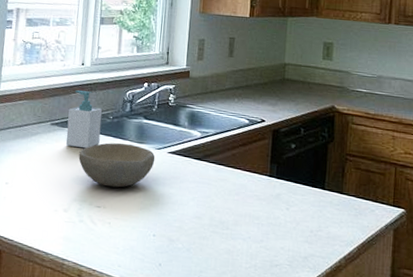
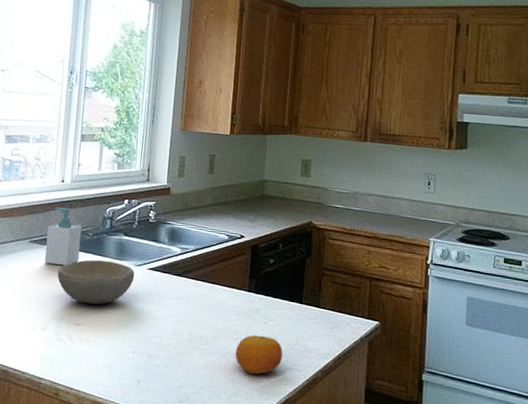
fruit: none [256,220,306,260] -> present [235,335,283,374]

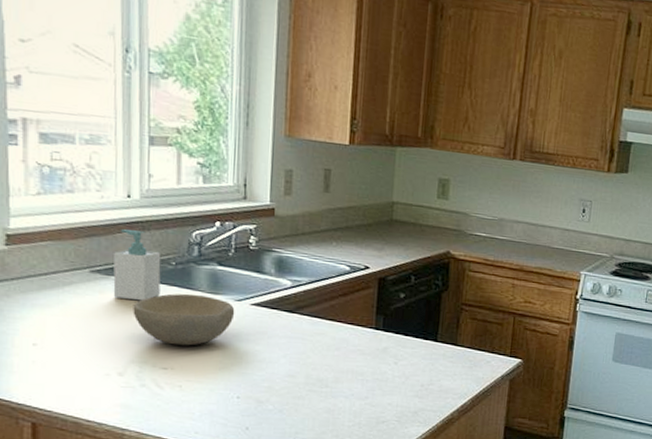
fruit: present [235,335,283,374] -> none [360,376,416,416]

